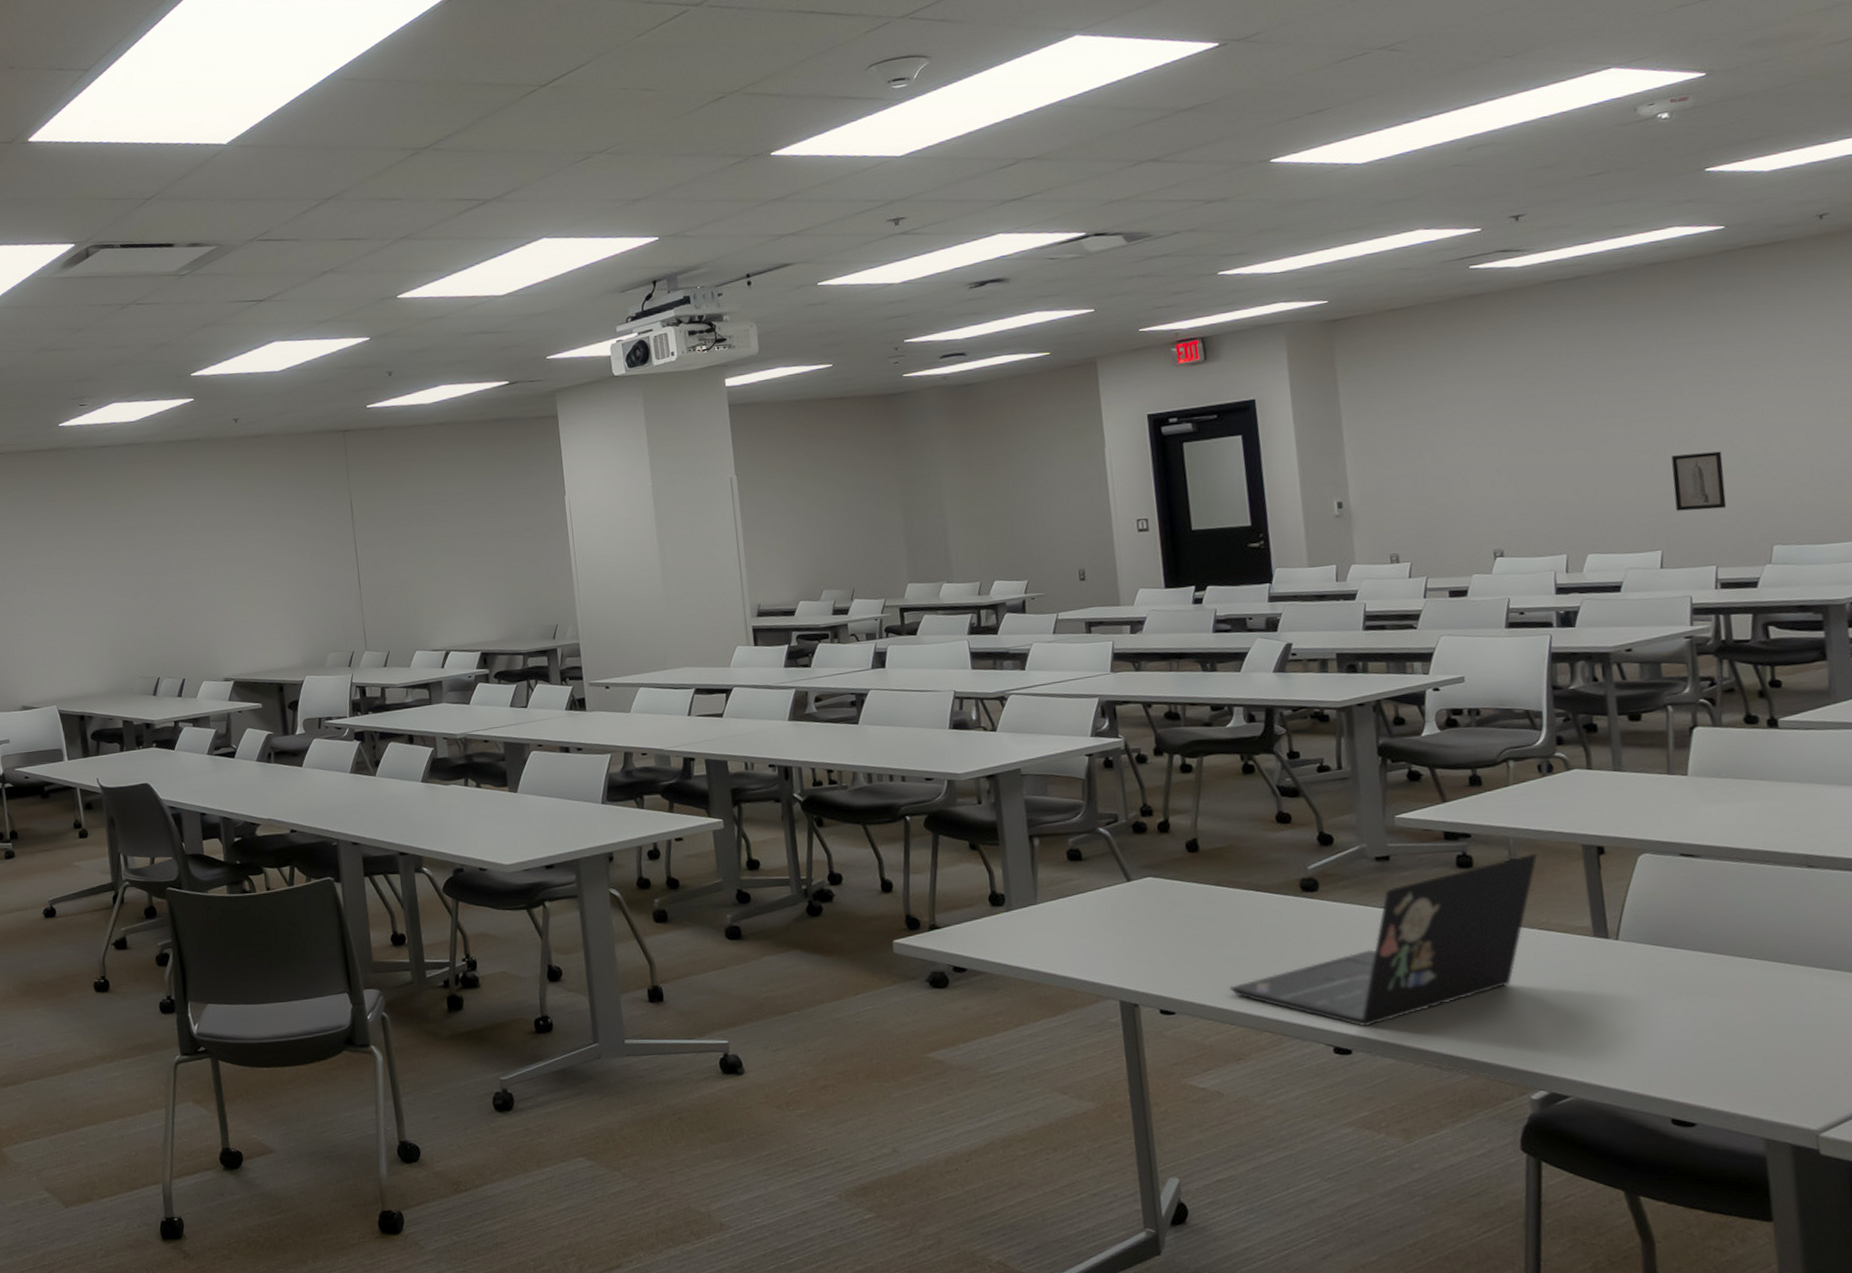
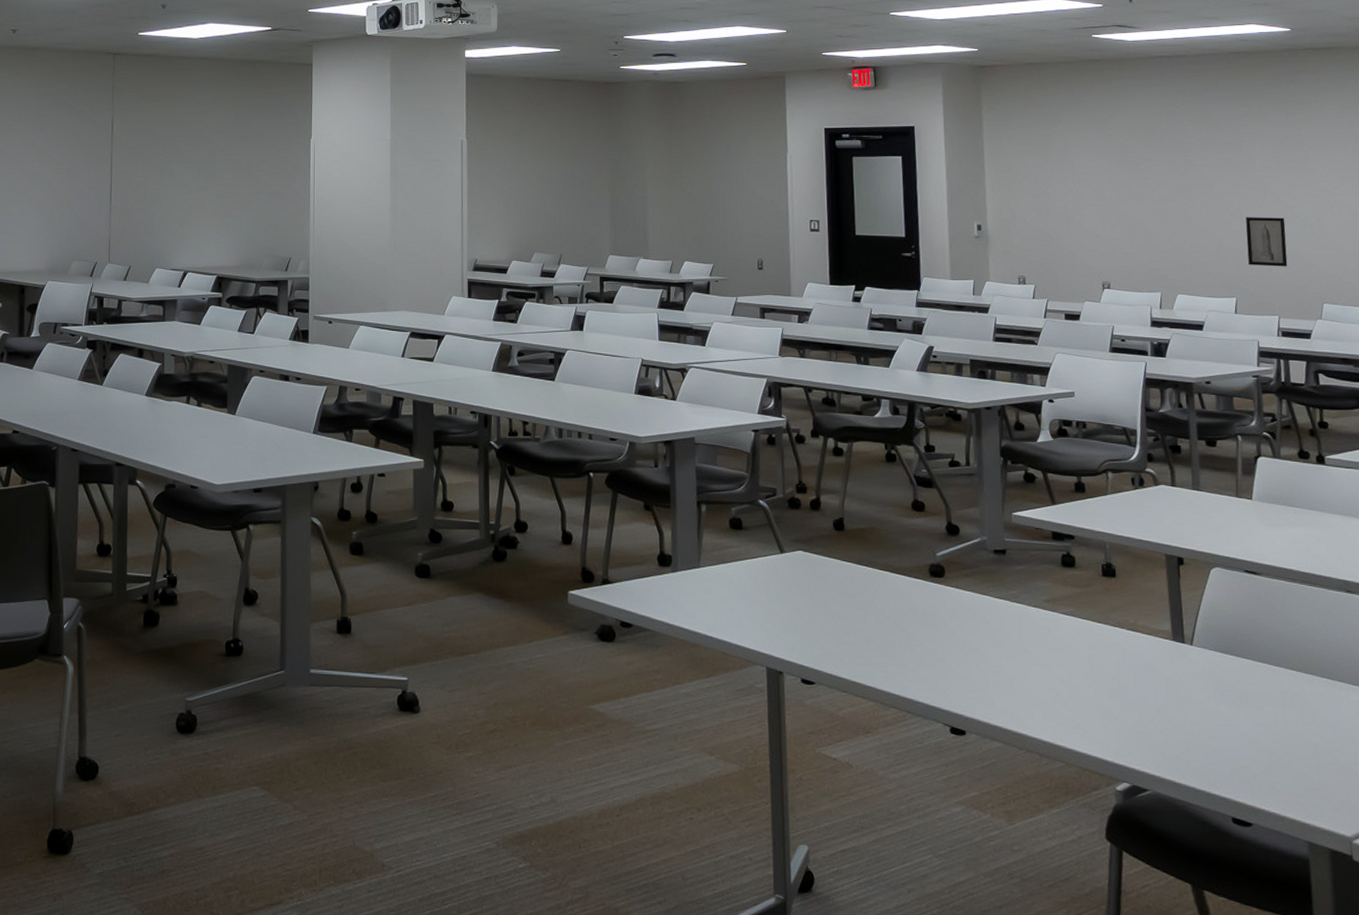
laptop: present [1229,853,1538,1027] -> none [863,559,1129,710]

